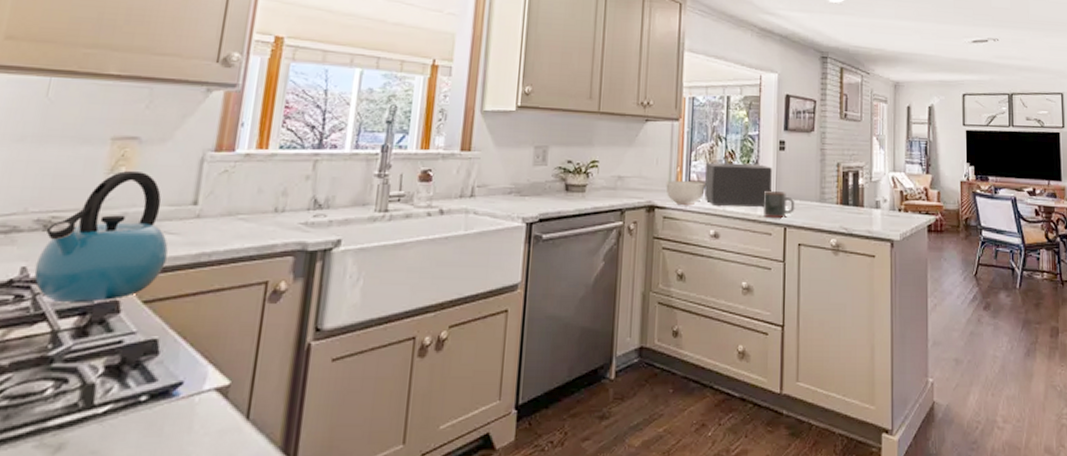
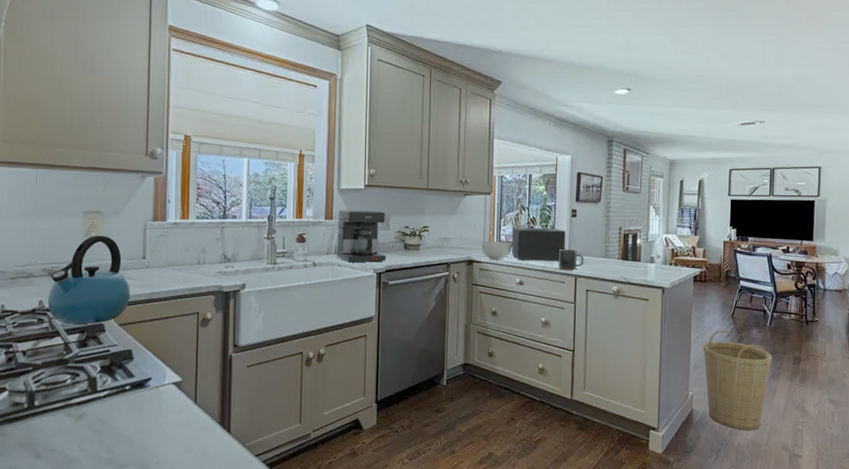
coffee maker: none [472,138,542,210] -> present [336,210,386,263]
basket: none [943,294,1025,429] -> present [703,330,772,431]

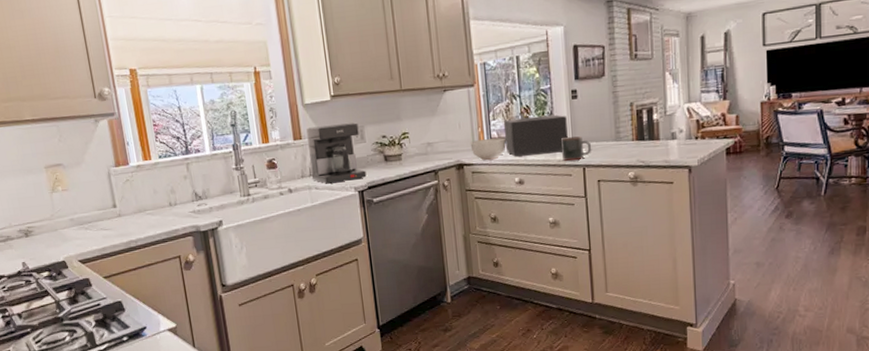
kettle: present [47,235,130,325] -> none [27,188,109,283]
basket: present [703,330,772,431] -> none [744,206,830,317]

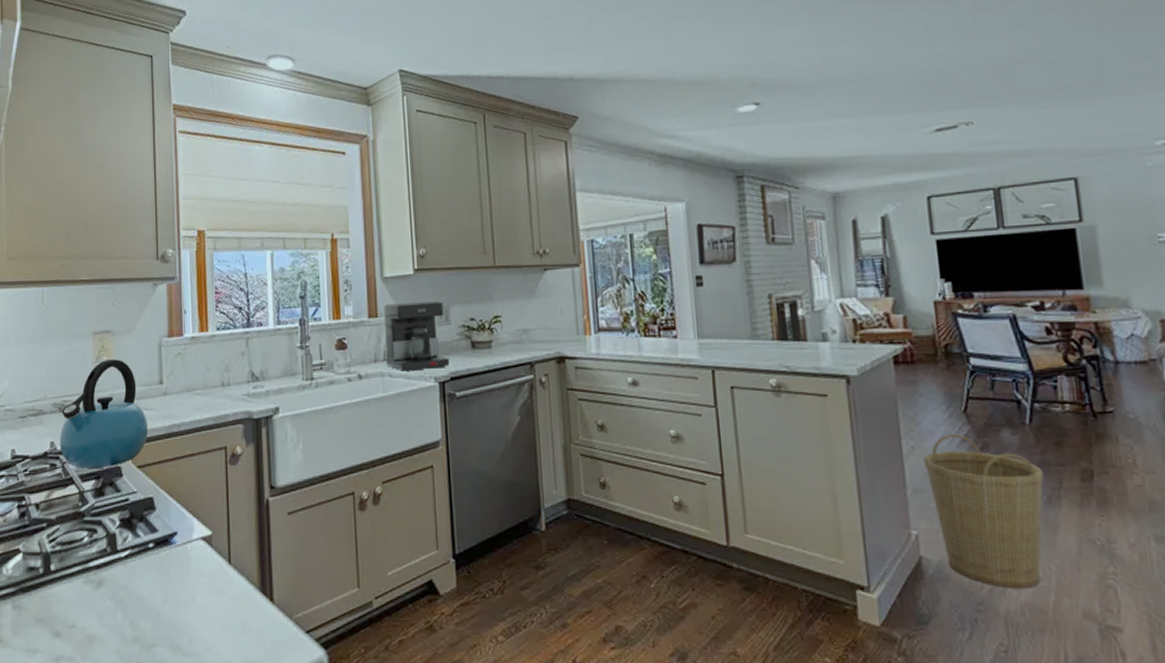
kettle: none [27,188,109,283] -> present [59,359,148,470]
bowl: present [470,138,506,161] -> none [573,328,617,355]
toaster: present [503,114,569,158] -> none [613,304,694,353]
mug: present [560,136,592,161] -> none [683,331,723,360]
basket: none [744,206,830,317] -> present [924,434,1044,589]

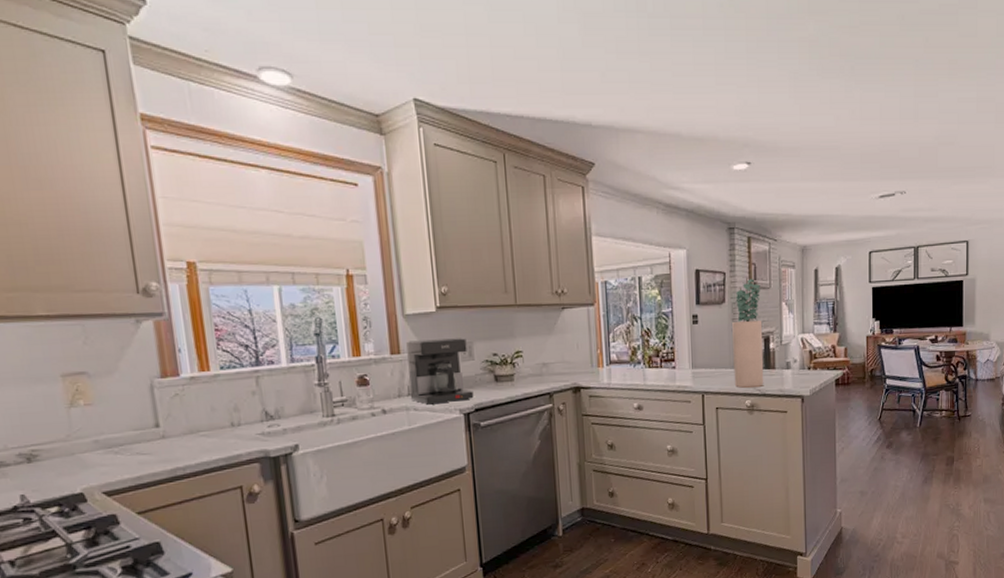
kettle: present [59,359,148,470] -> none [30,403,147,521]
vase: none [746,230,793,365] -> present [732,276,764,389]
basket: present [924,434,1044,589] -> none [850,436,924,544]

